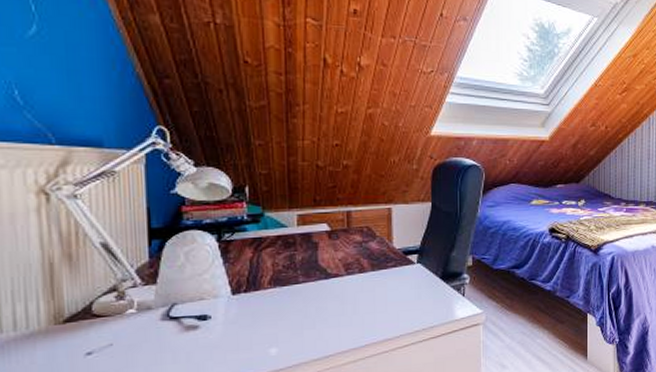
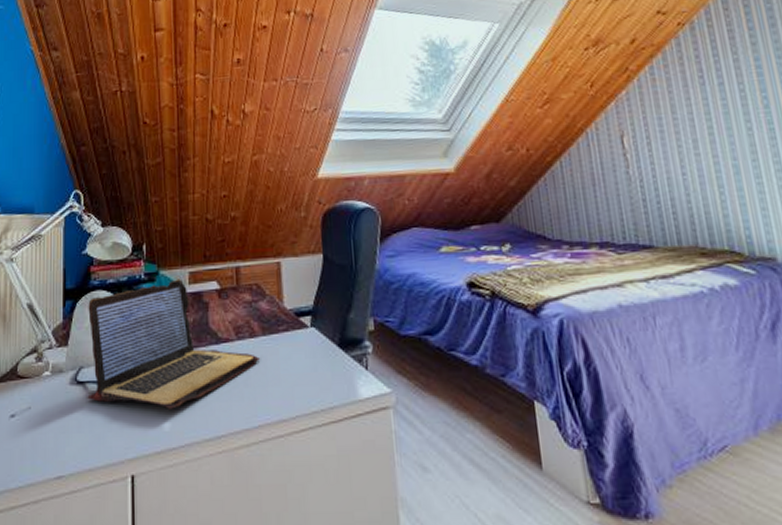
laptop: none [180,220,369,337] -> present [87,279,261,409]

